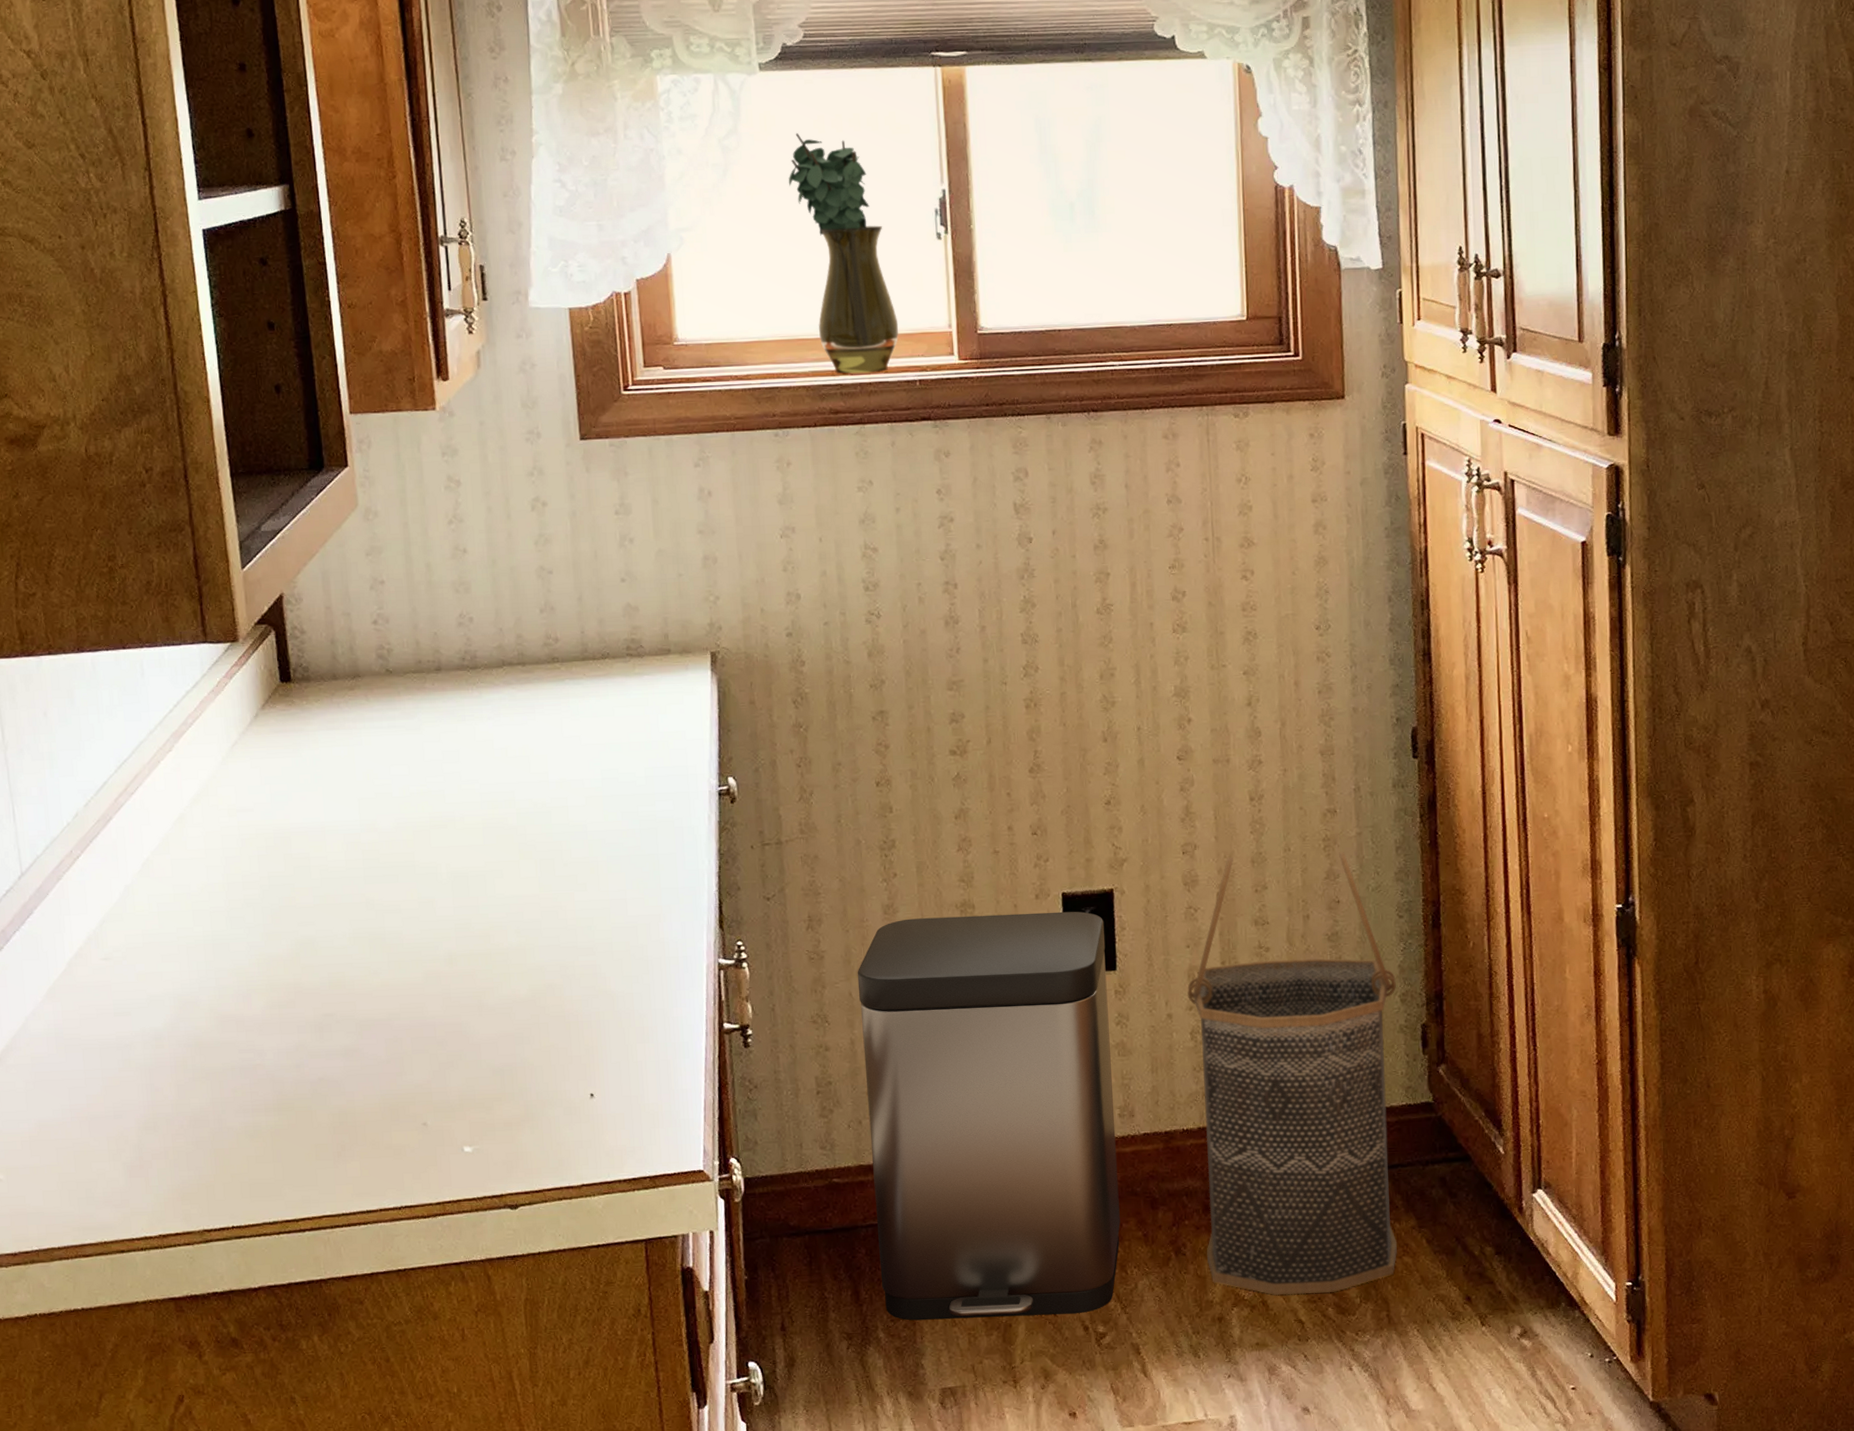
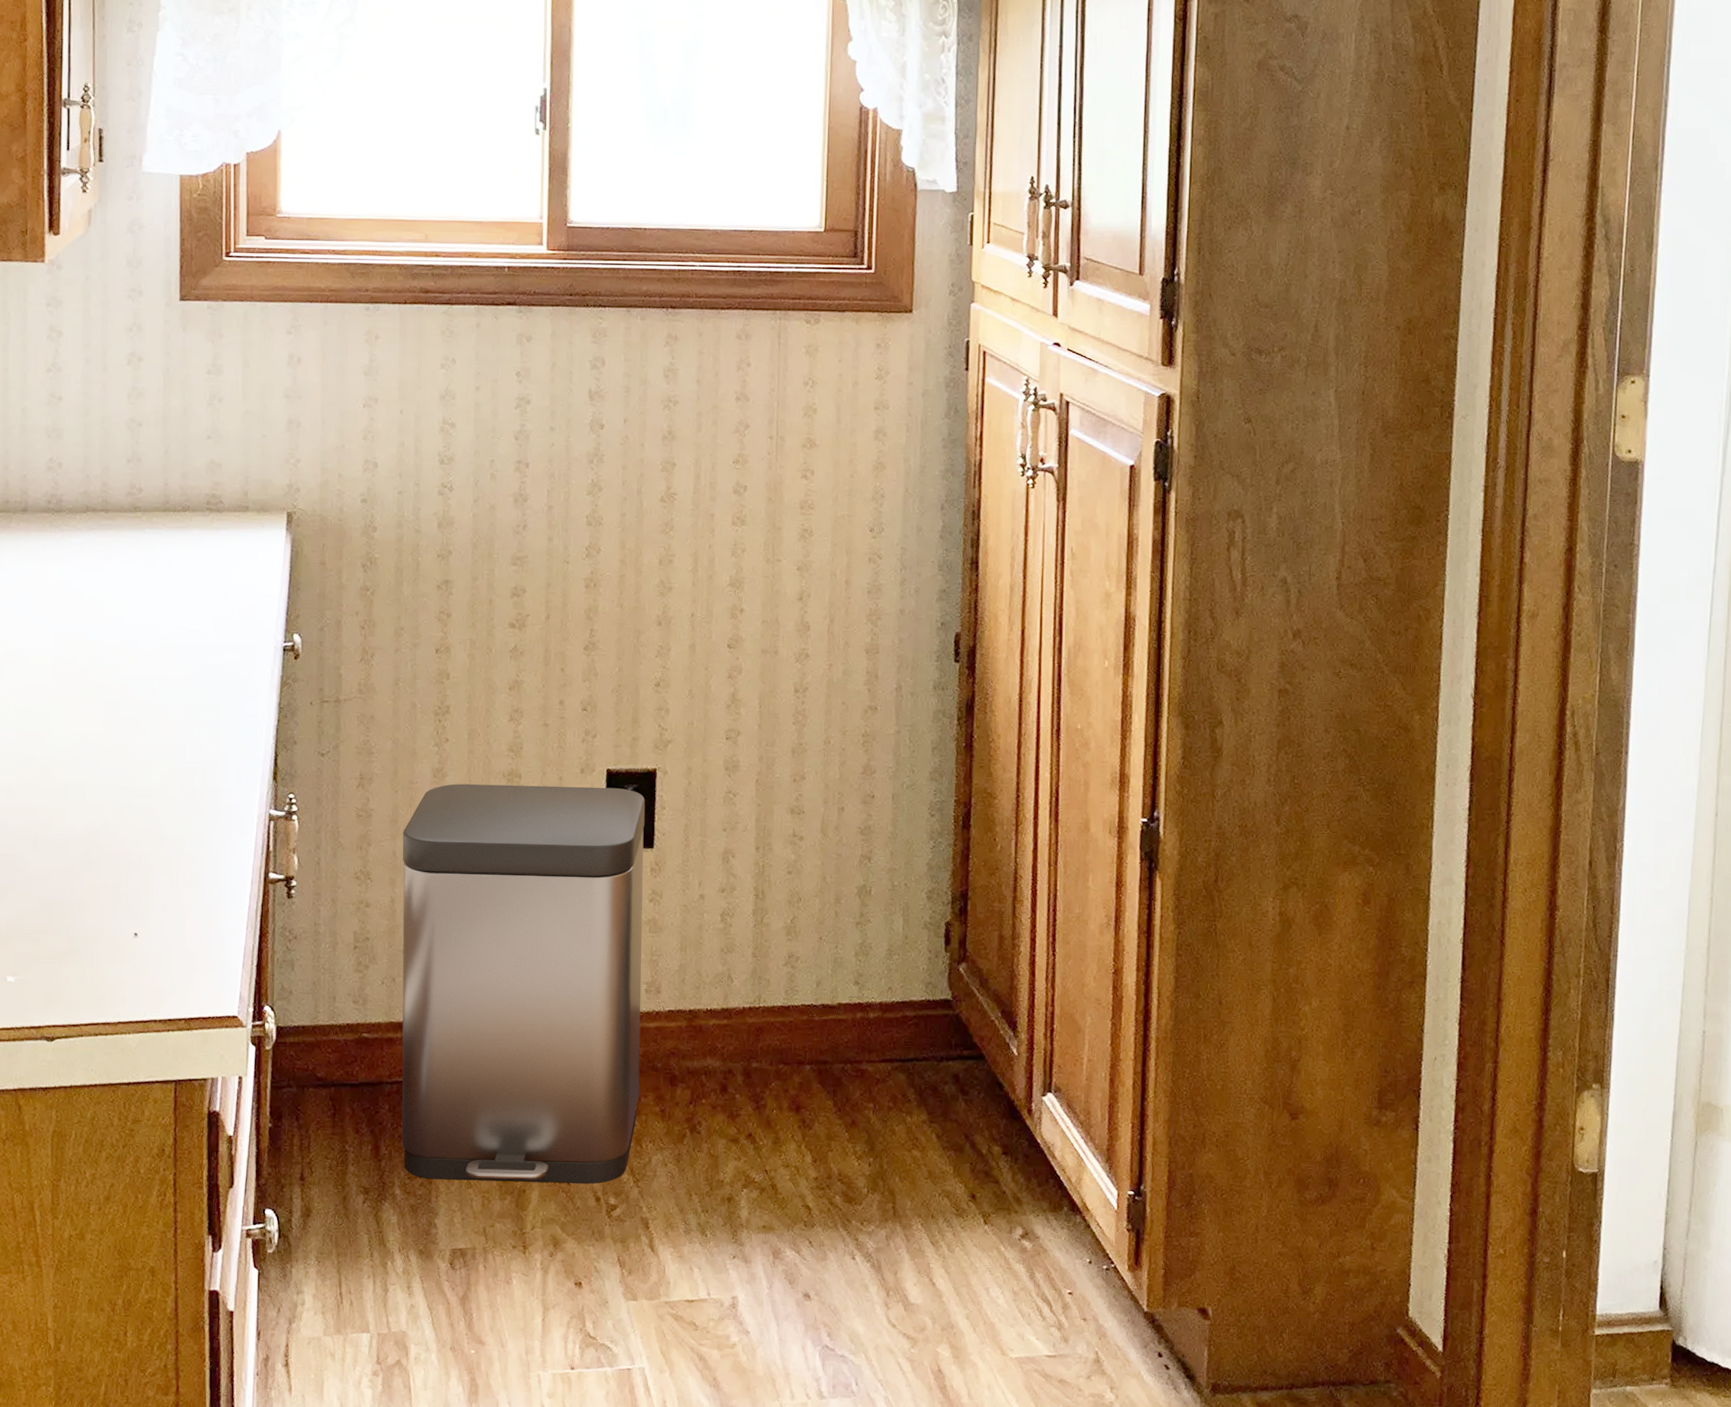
vase: present [789,133,899,375] -> none [399,26,492,257]
basket: present [1187,851,1397,1296] -> none [720,745,924,1181]

